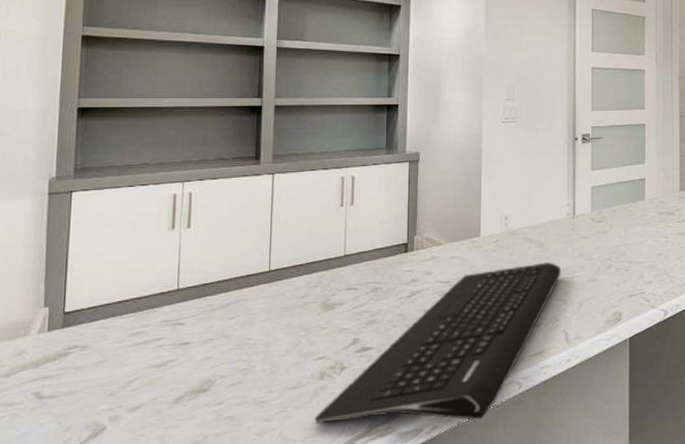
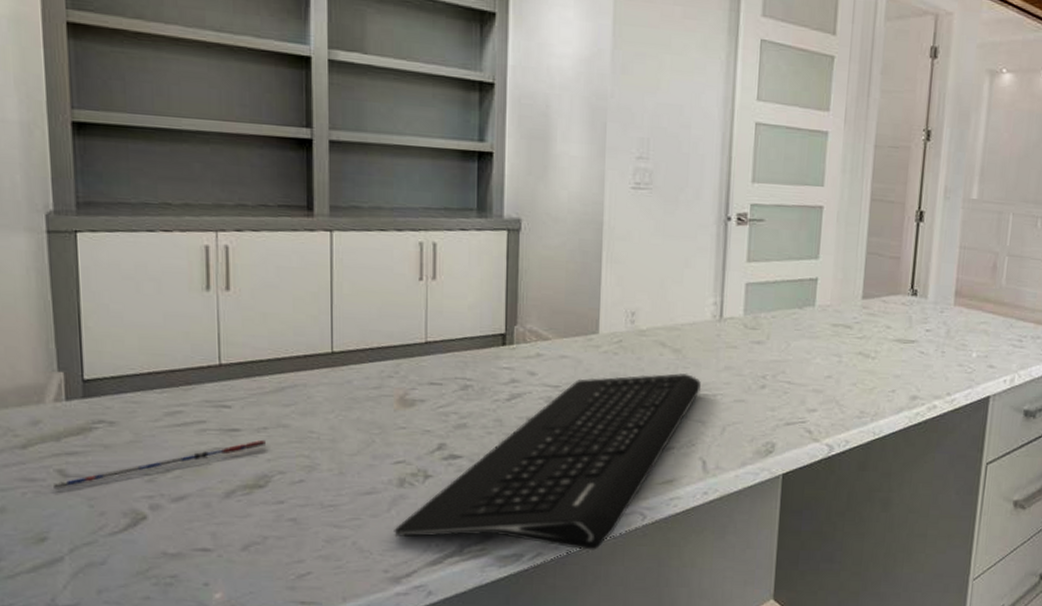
pen: none [29,349,211,411] -> present [53,439,266,490]

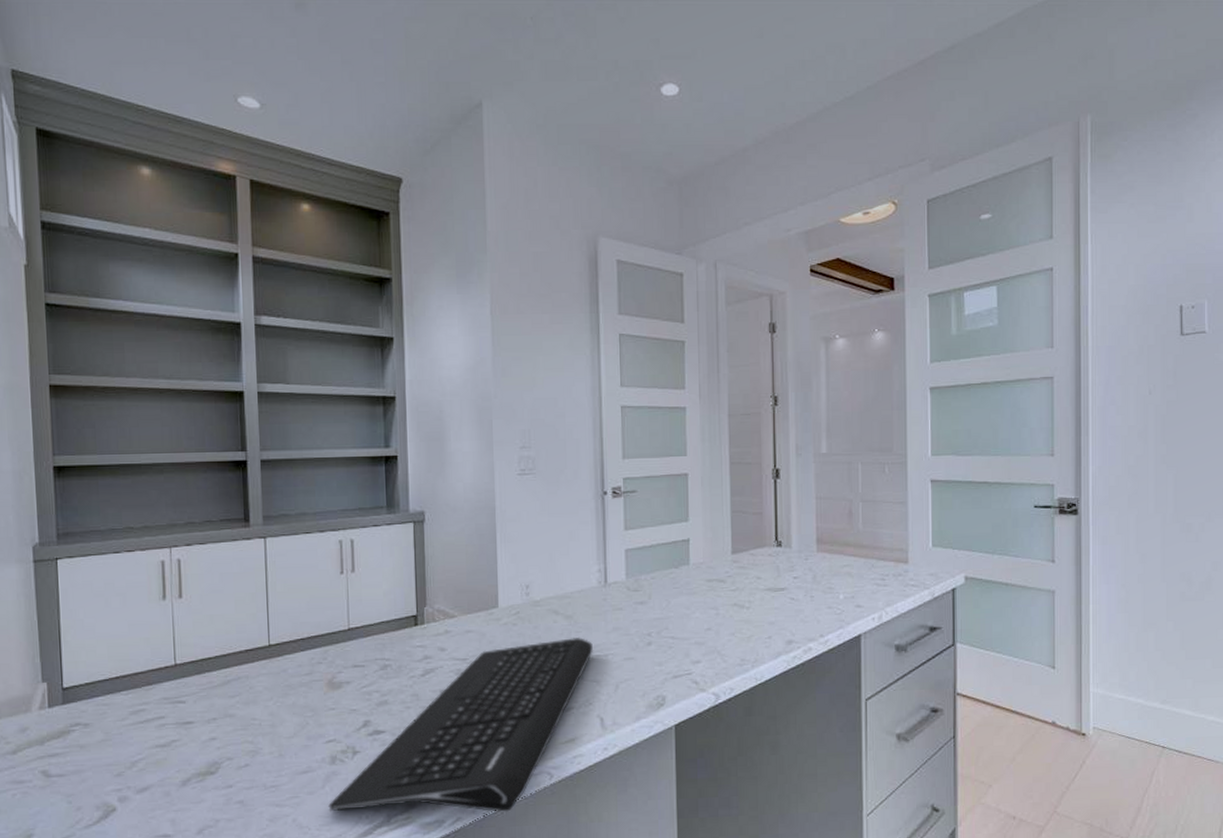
pen: present [53,439,266,490] -> none [38,729,215,789]

